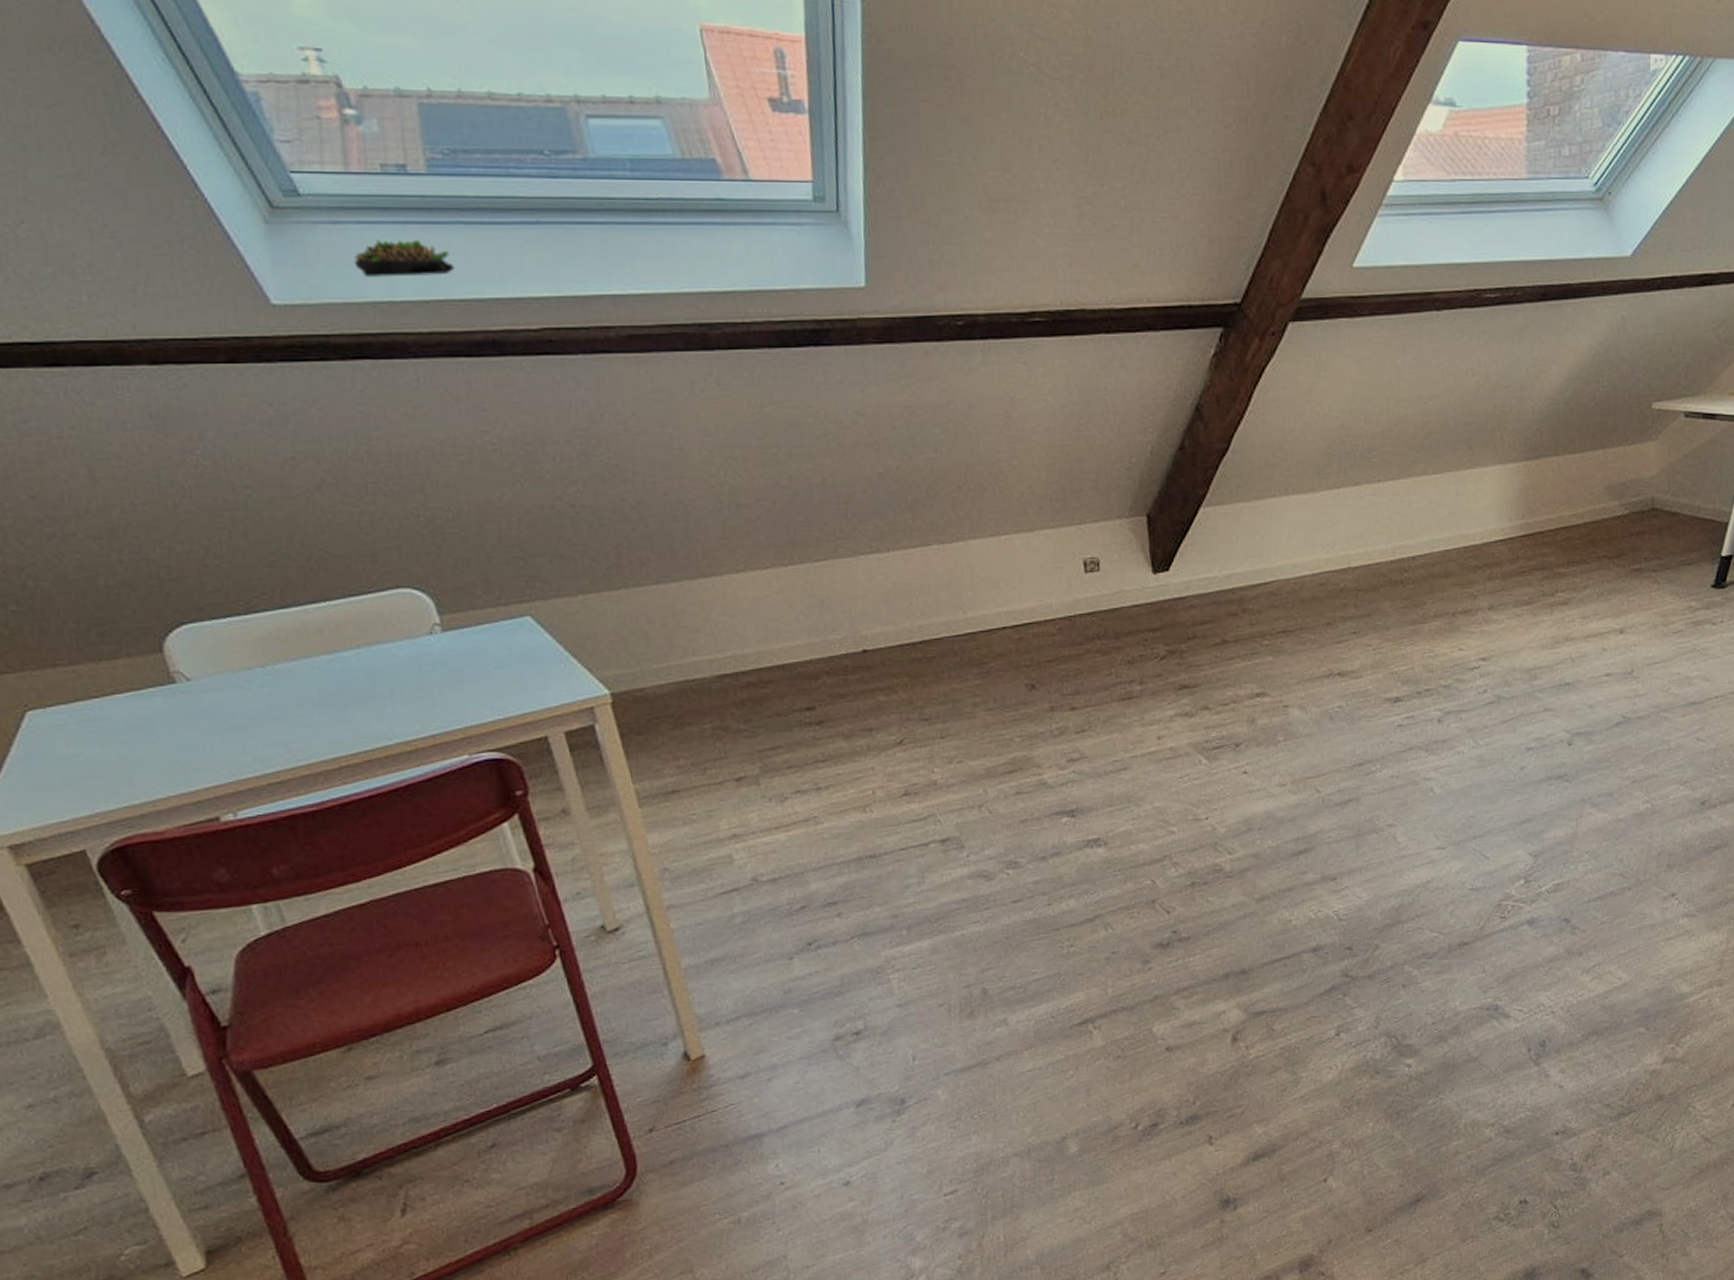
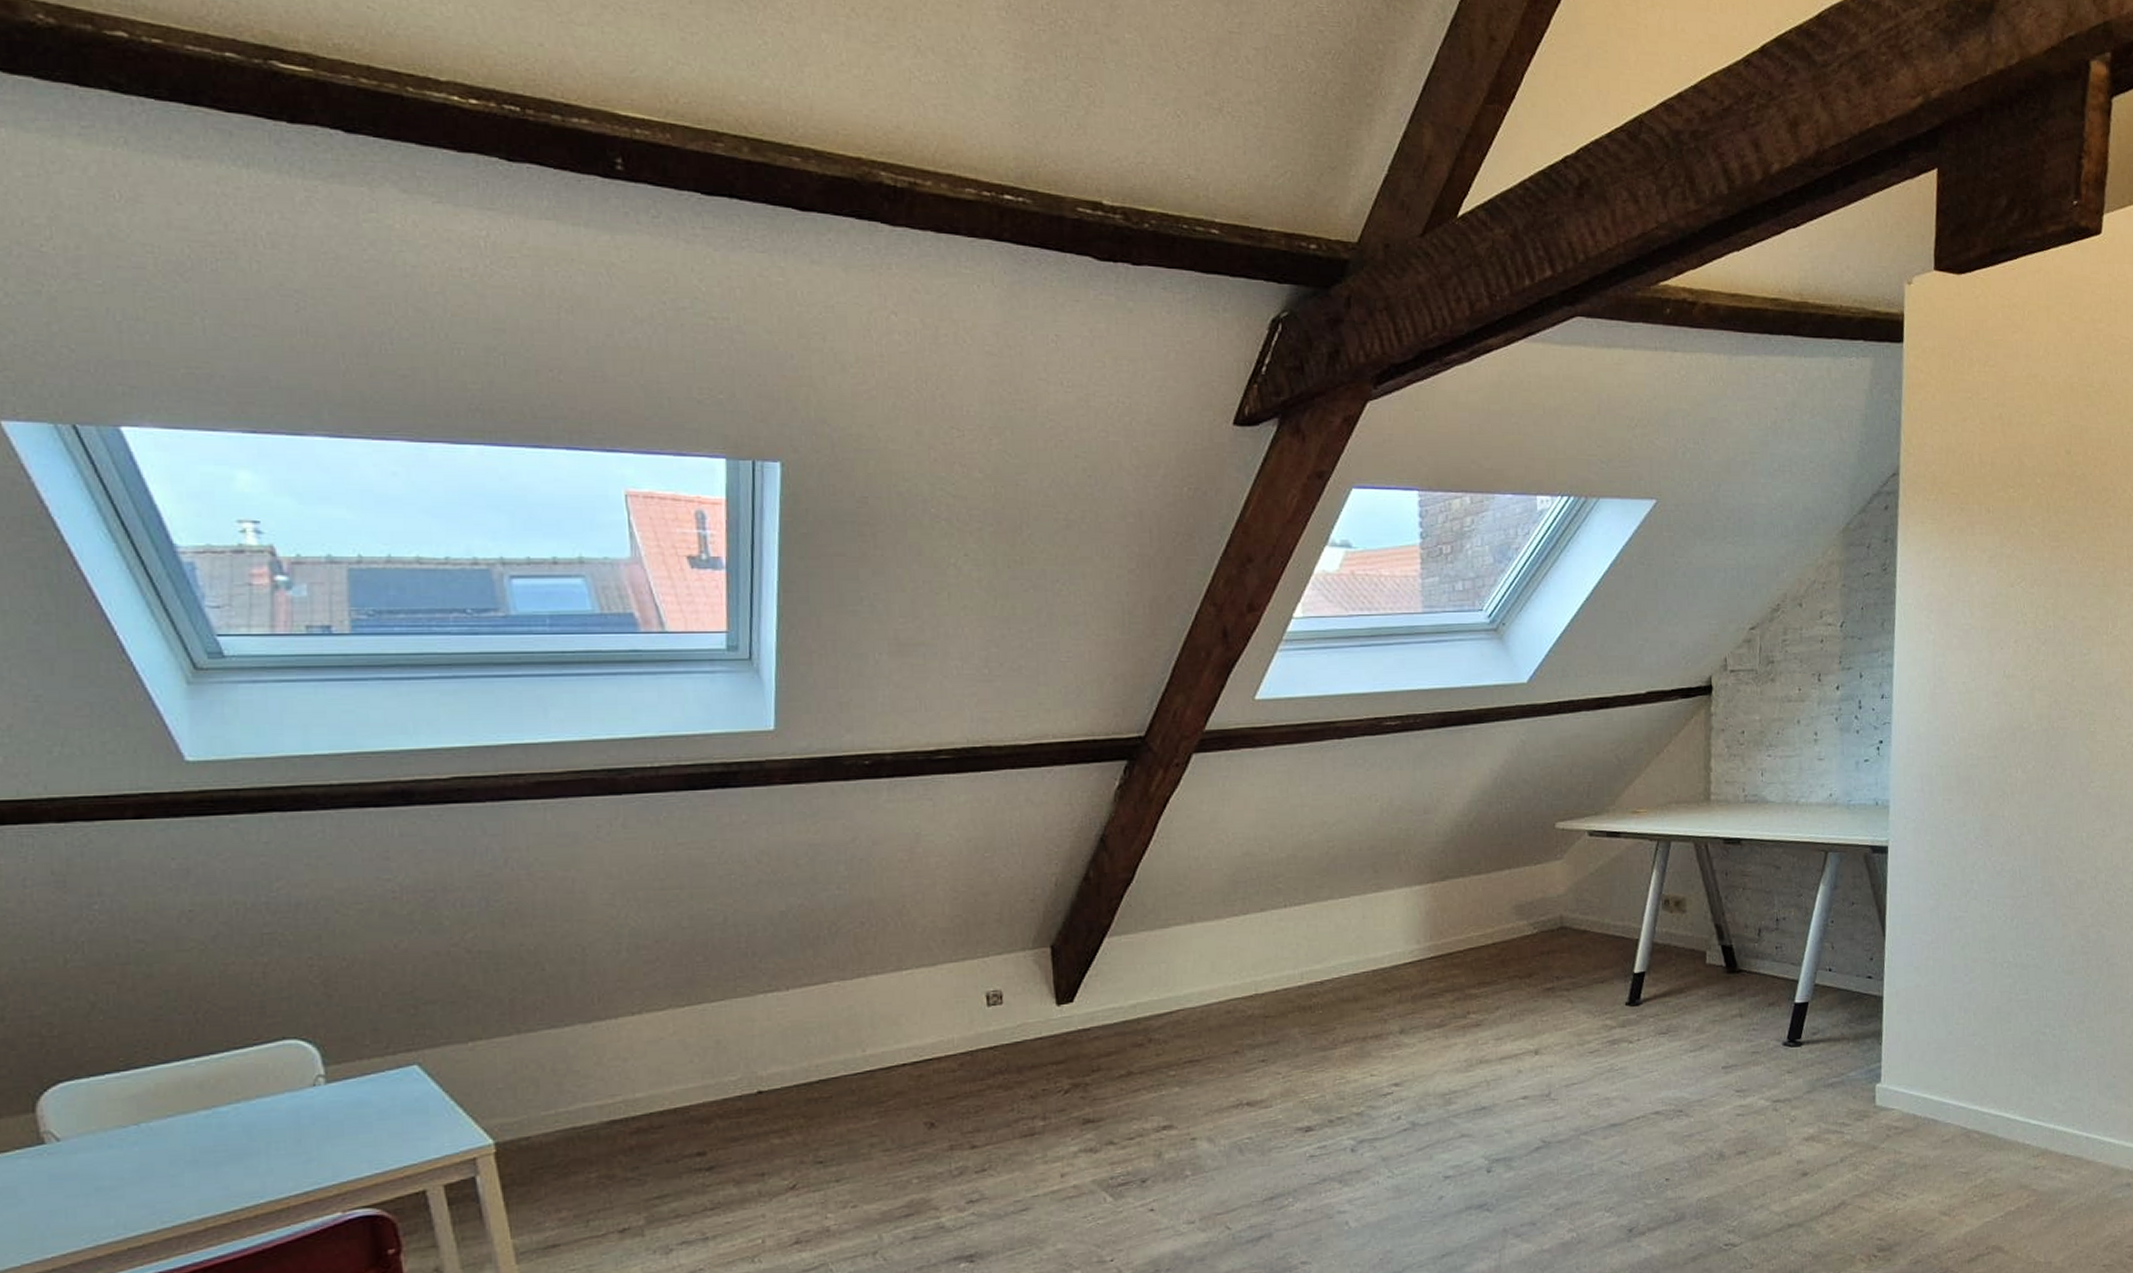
succulent plant: present [353,239,455,277] -> none [271,696,370,732]

